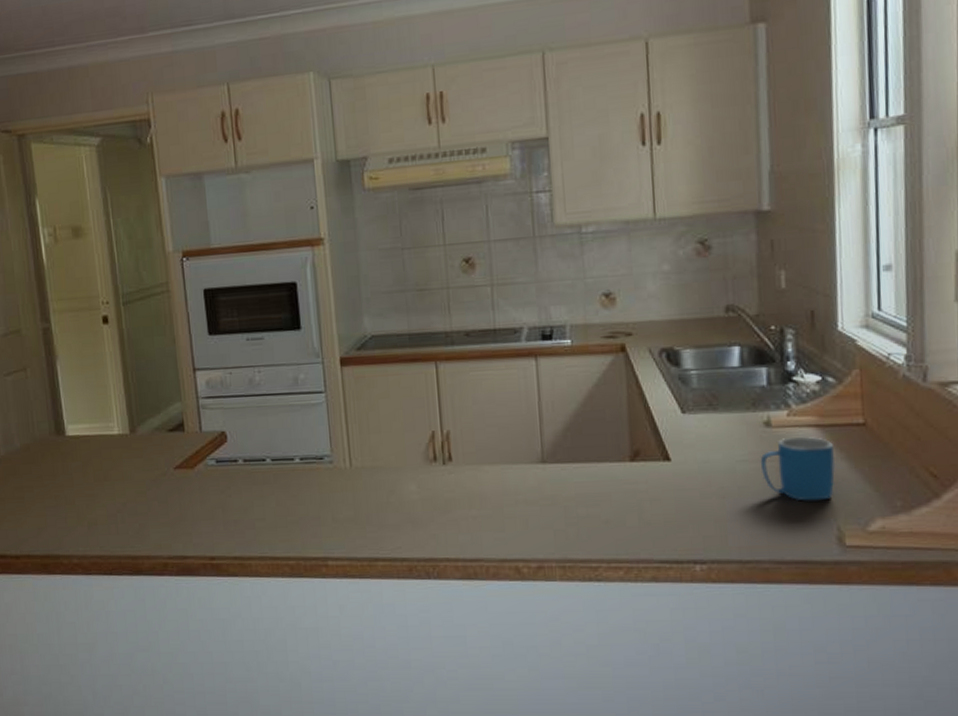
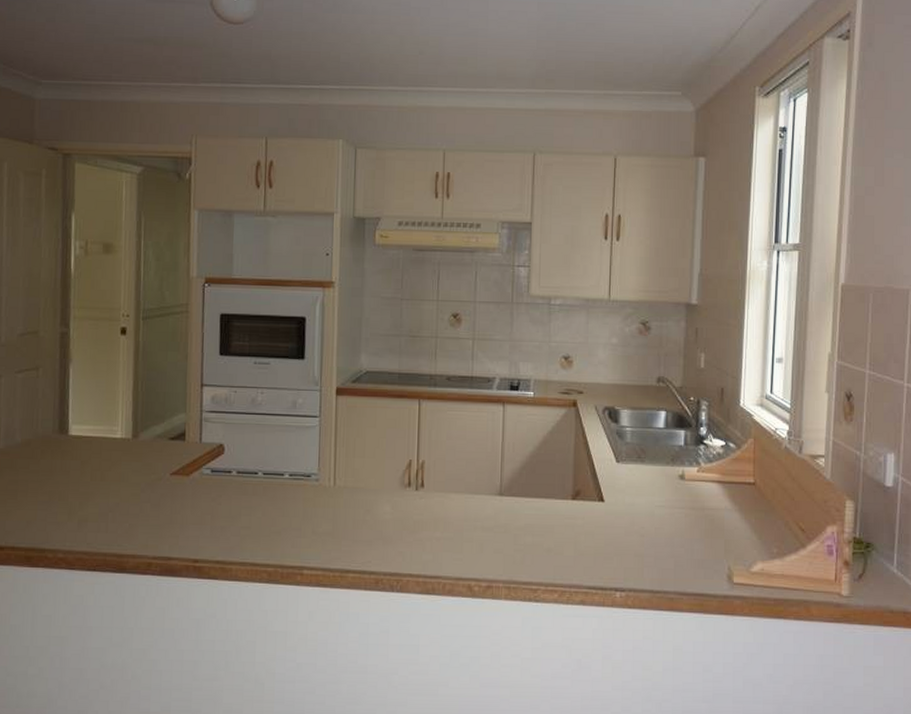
mug: present [760,435,835,501] -> none [674,489,730,544]

